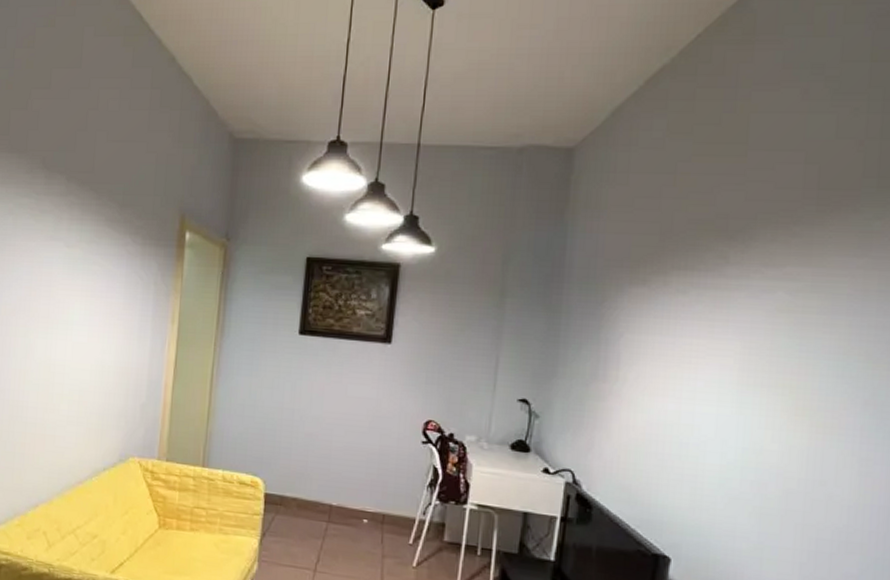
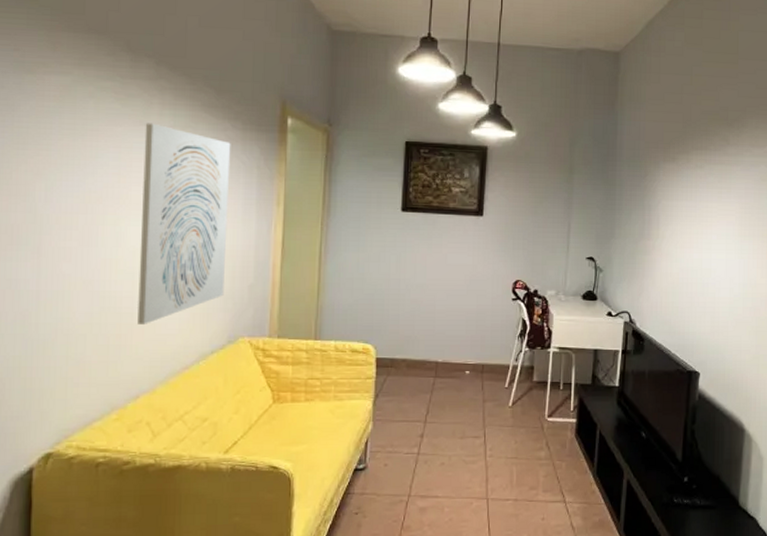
wall art: none [40,238,131,436] -> present [137,123,231,324]

